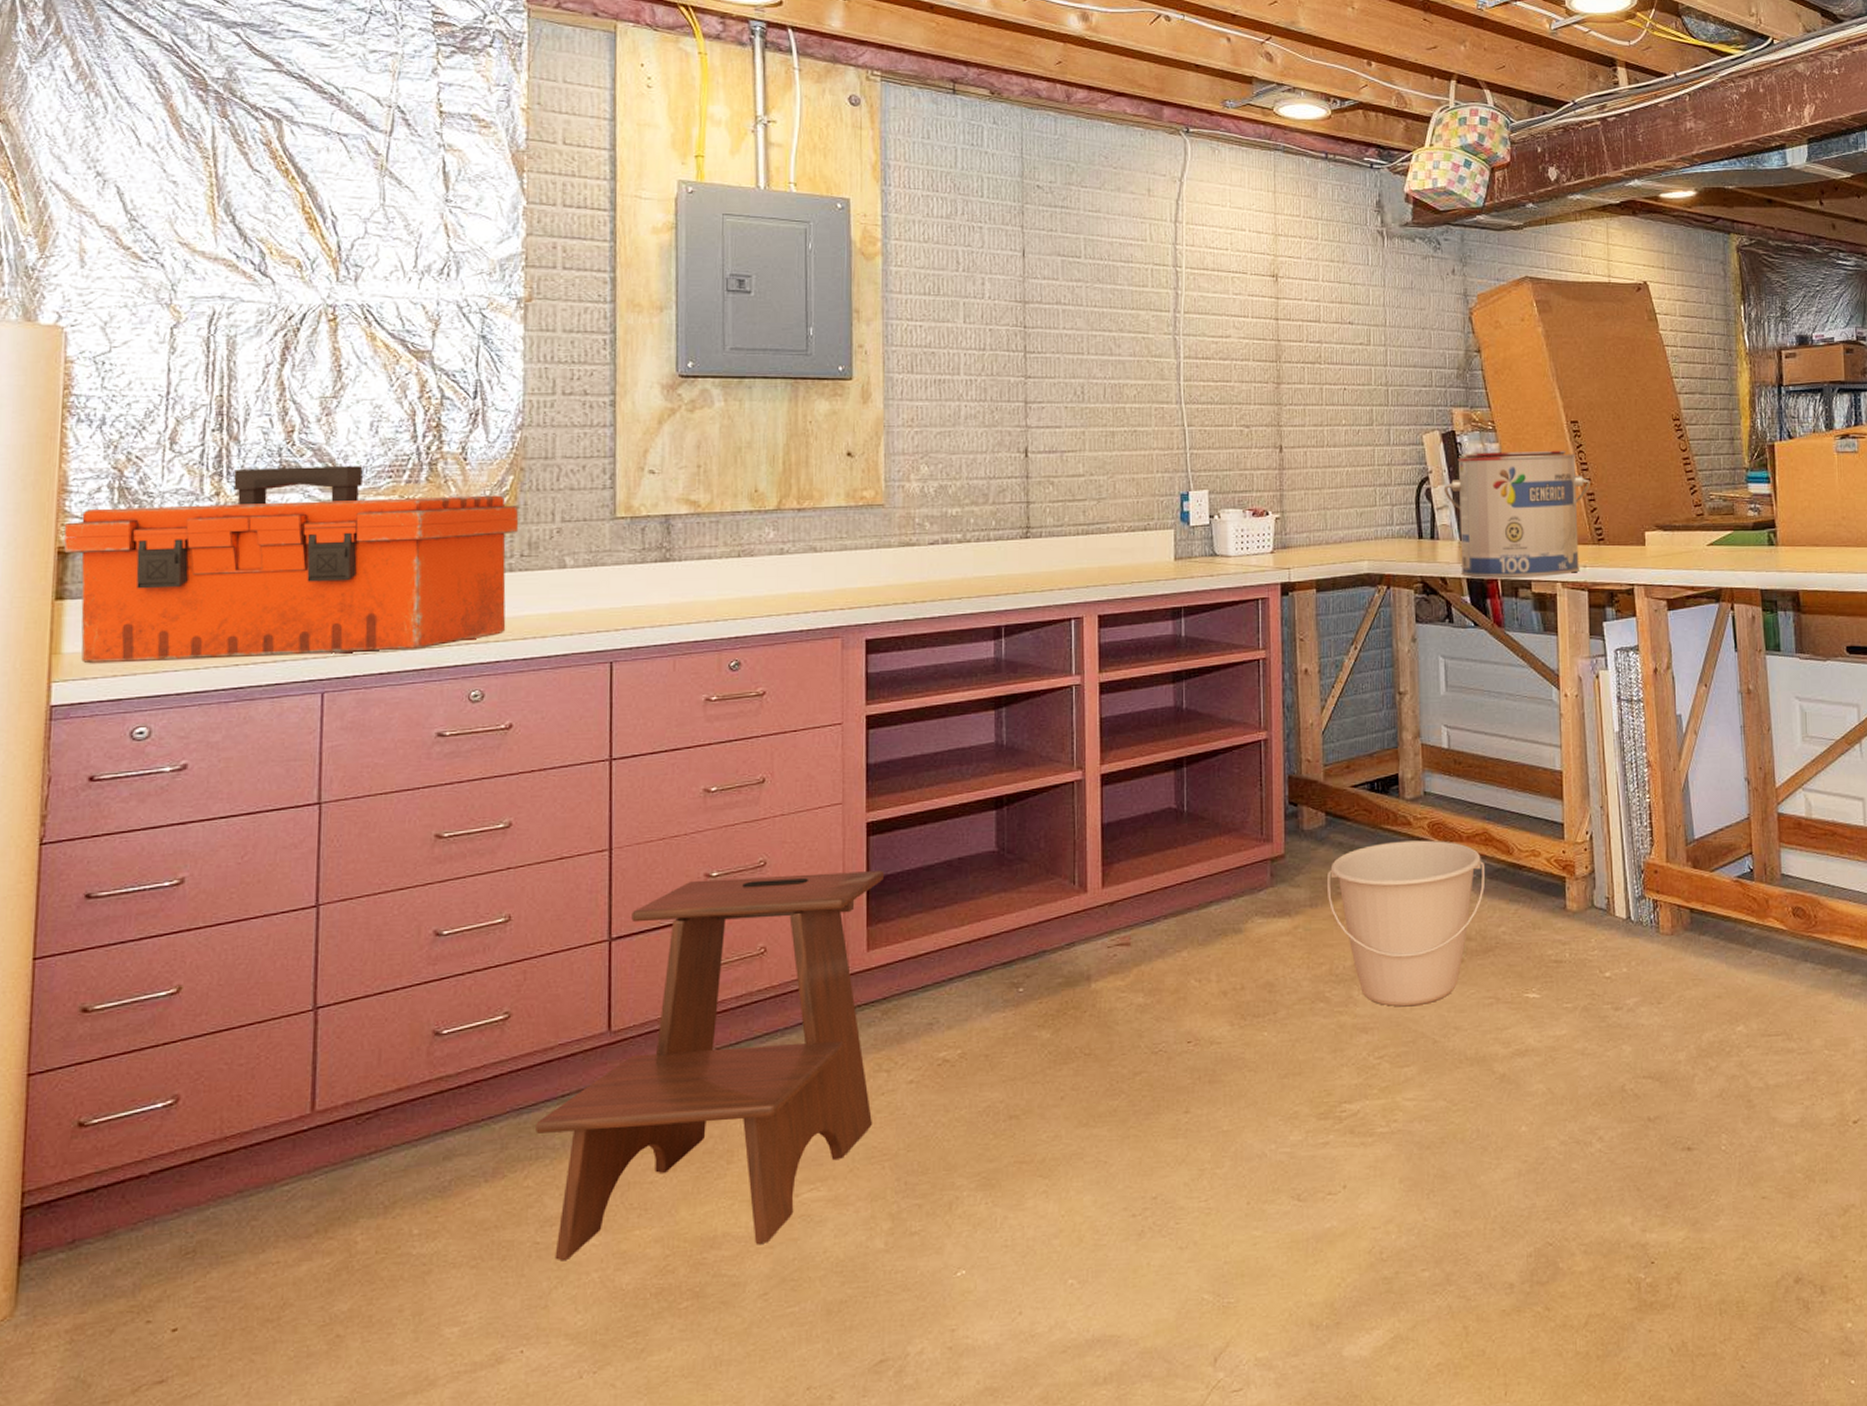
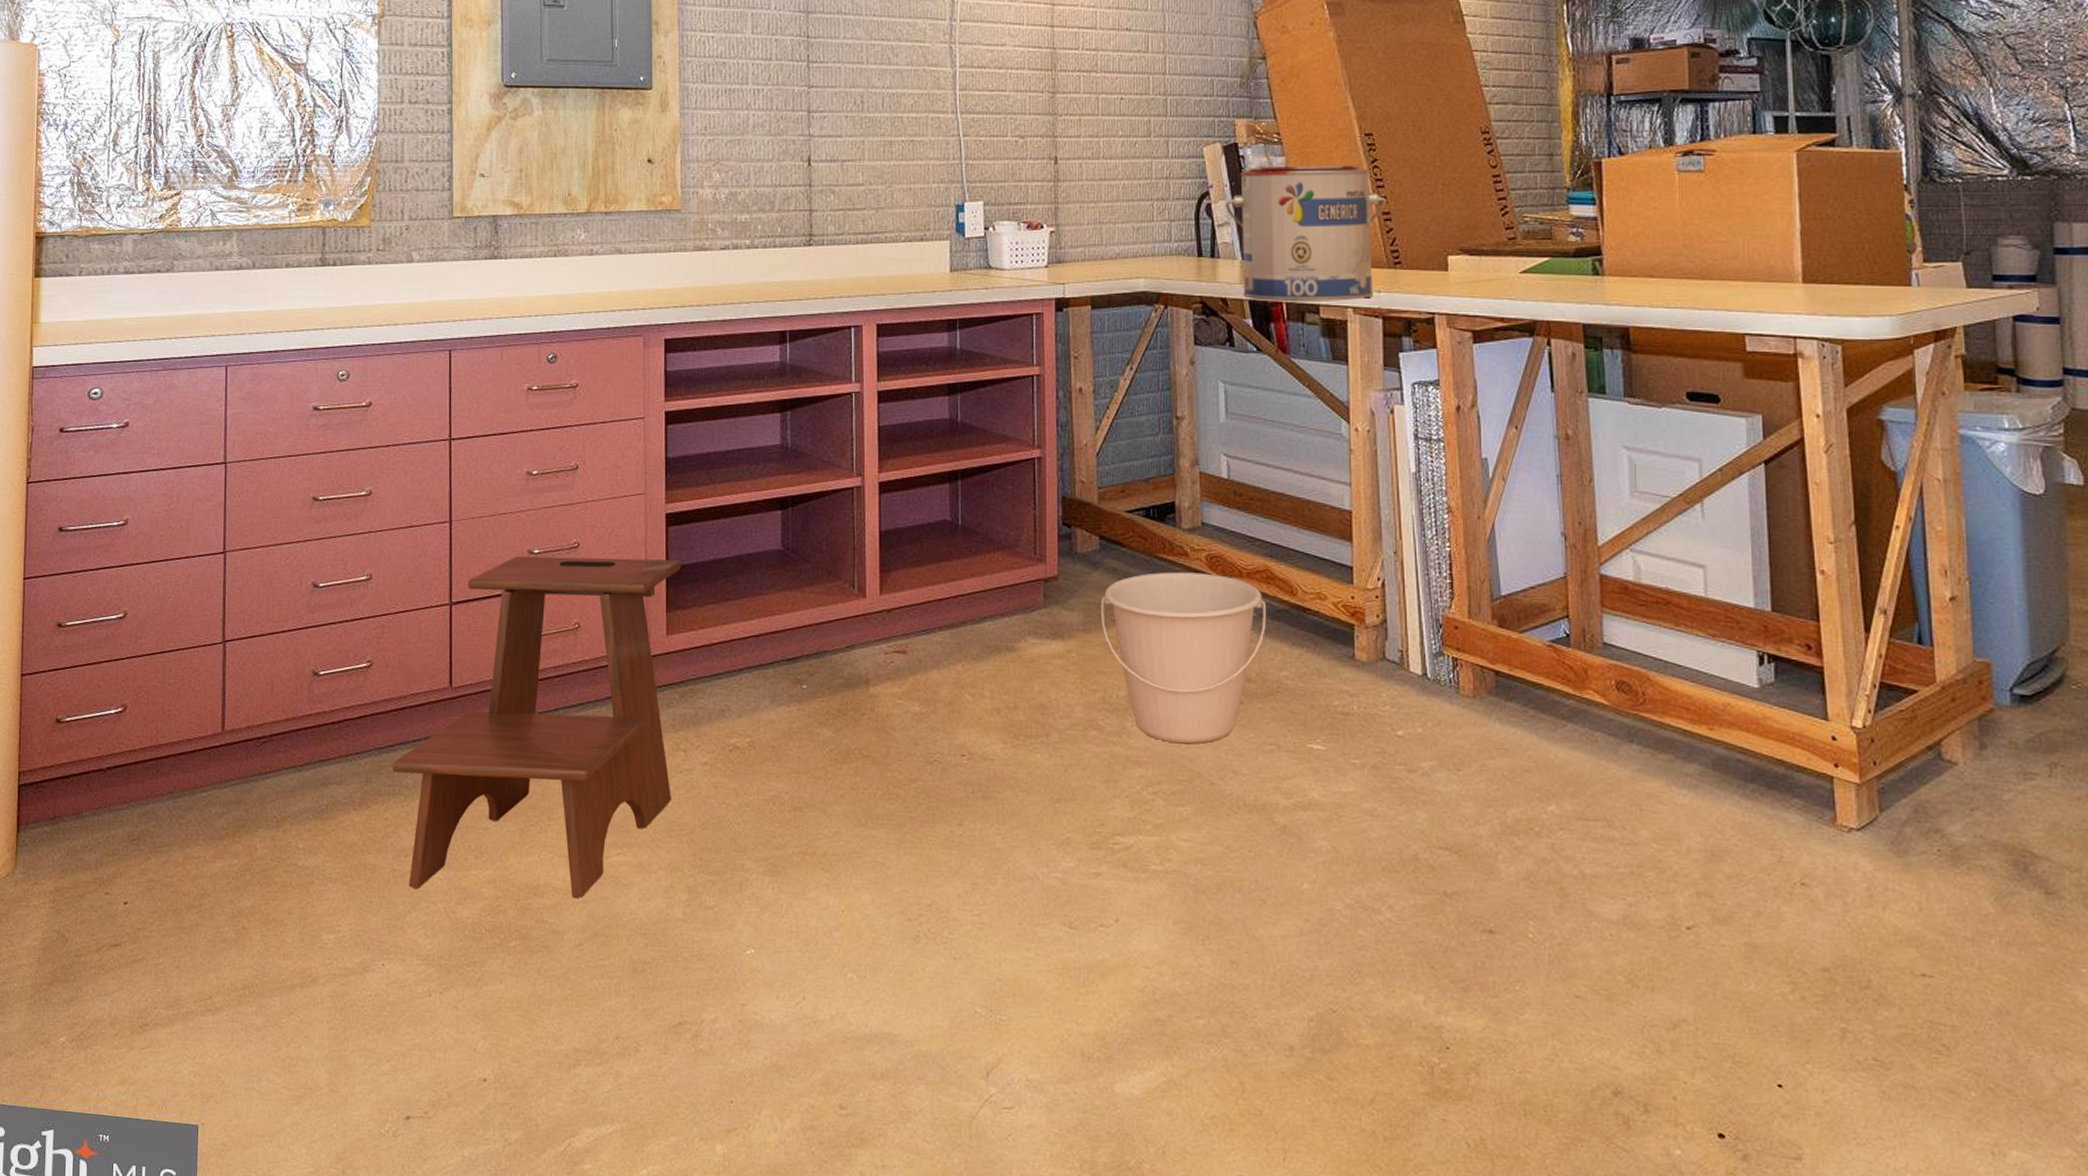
toolbox: present [64,466,519,664] -> none [40,167,375,333]

